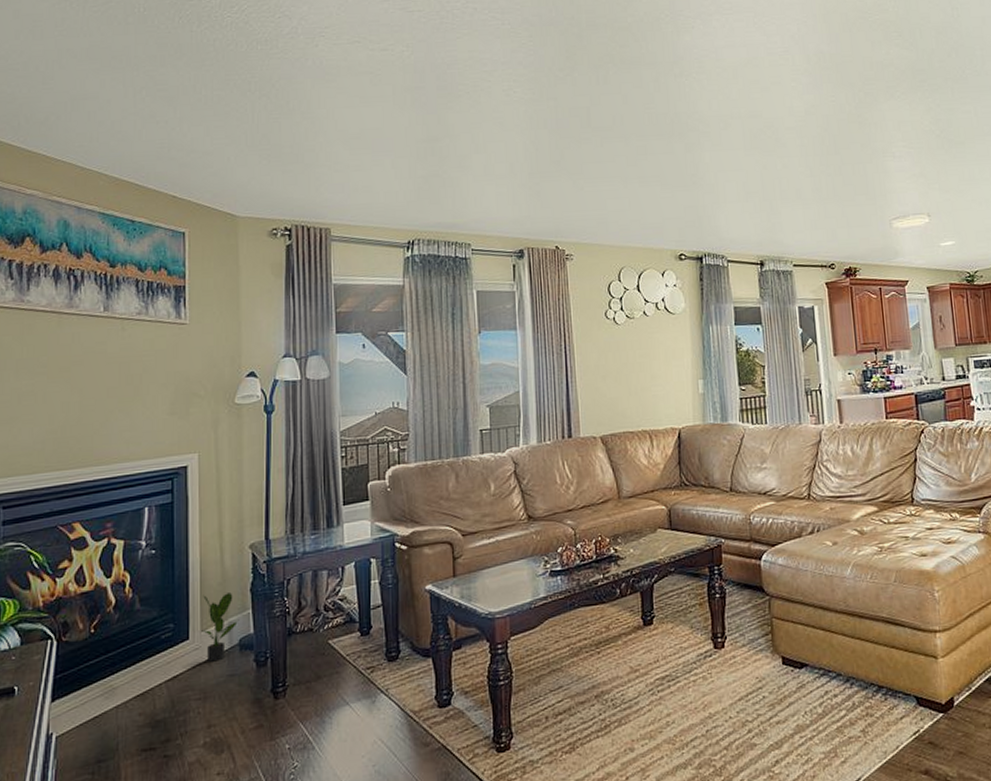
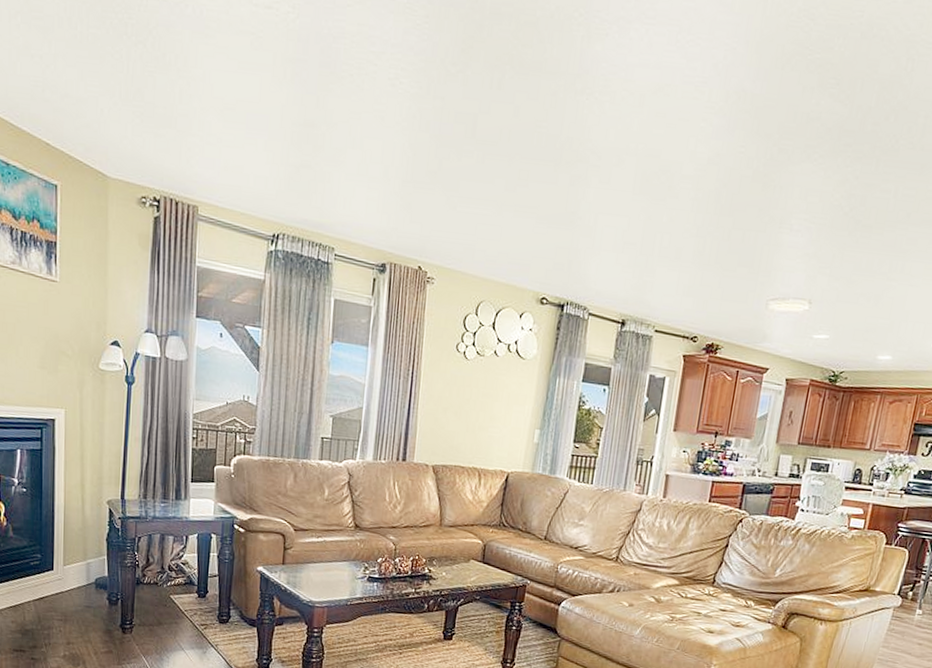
potted plant: present [201,593,239,662] -> none [64,536,96,593]

